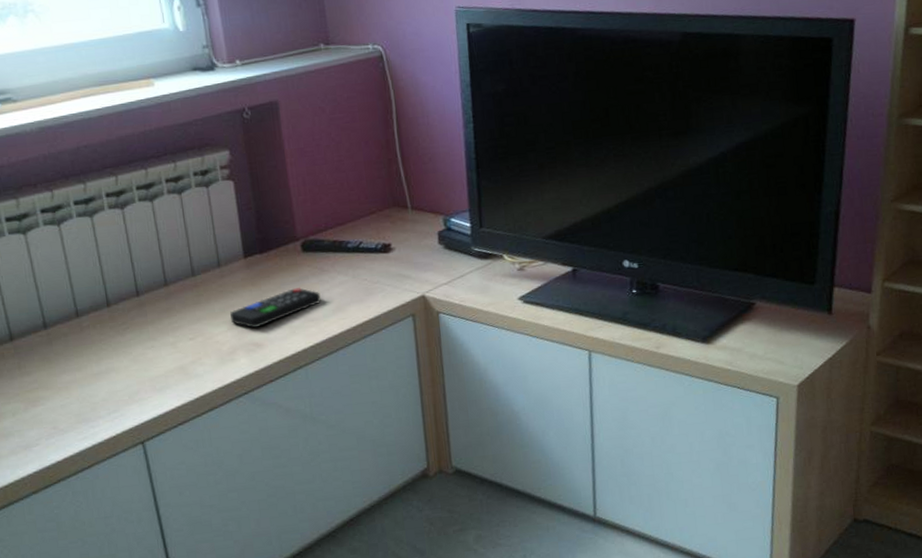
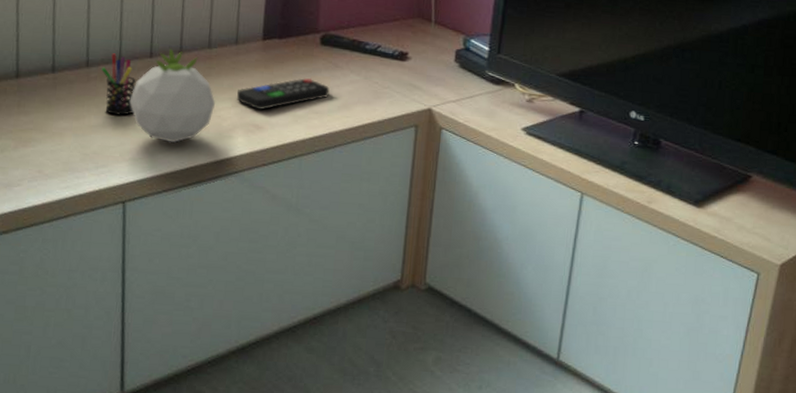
pen holder: none [92,299,133,360] -> present [101,53,136,115]
succulent plant: none [126,283,212,377] -> present [129,48,216,143]

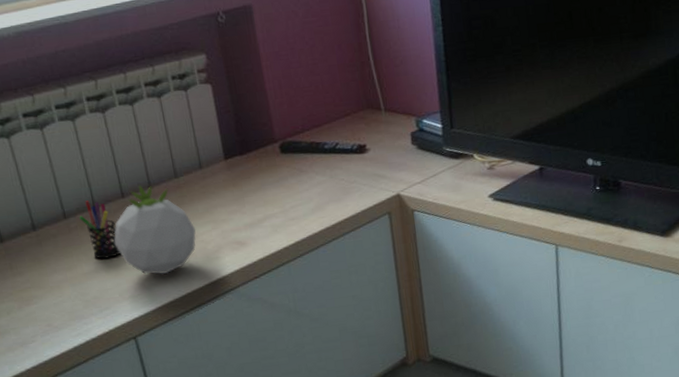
remote control: present [237,77,330,110] -> none [213,187,301,227]

